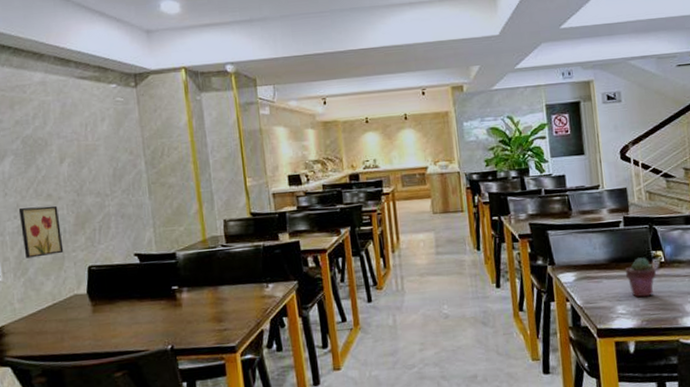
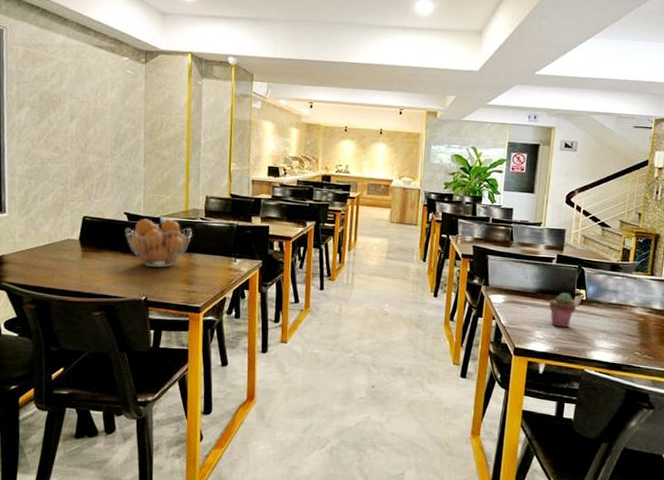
wall art: present [18,205,64,258] -> none [28,154,64,201]
fruit basket: none [138,252,214,311] -> present [125,219,192,268]

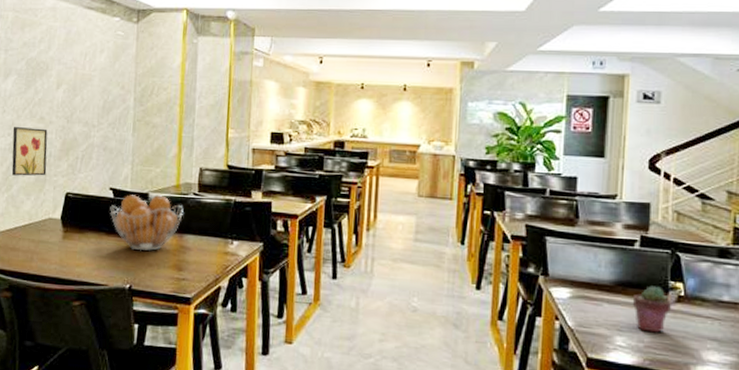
wall art: none [28,154,64,201] -> present [11,126,48,176]

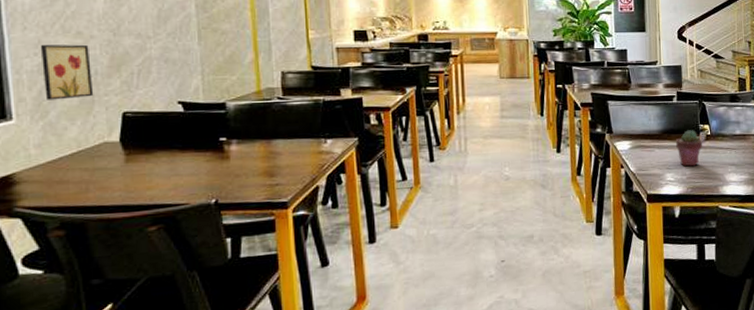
fruit basket: present [109,194,183,251] -> none [181,103,268,163]

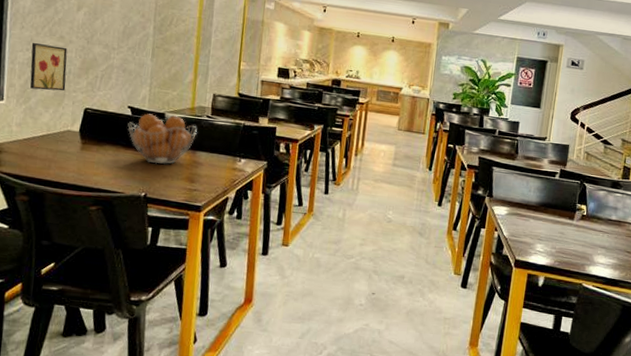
fruit basket: none [181,103,268,163] -> present [127,113,197,164]
potted succulent: present [675,130,703,167] -> none [550,207,578,242]

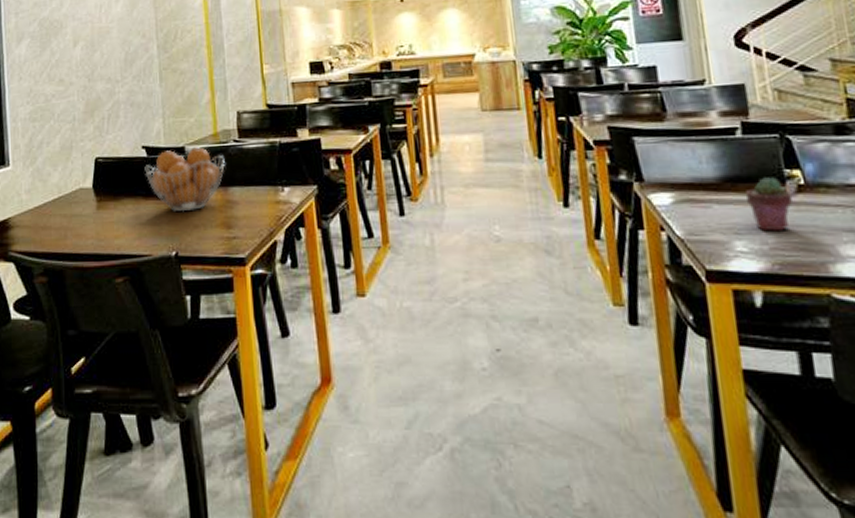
wall art: present [29,42,68,92] -> none [31,91,72,147]
potted succulent: none [550,207,578,242] -> present [745,177,793,232]

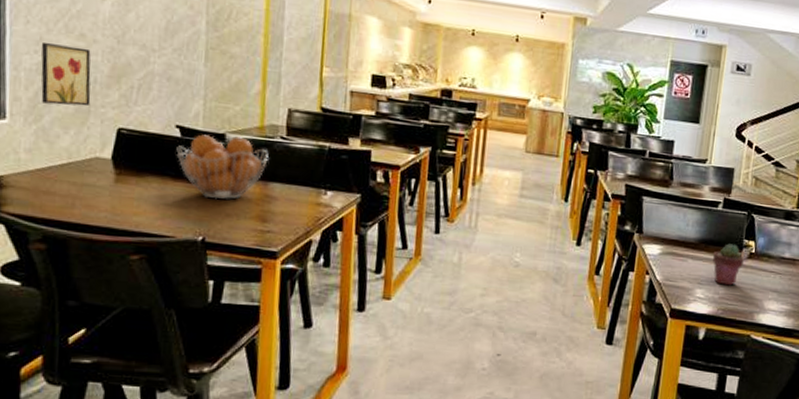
wall art: none [31,91,72,147] -> present [41,41,91,107]

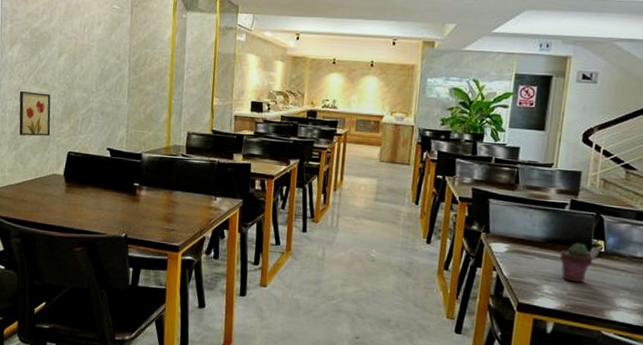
fruit basket: present [176,134,269,199] -> none [107,155,173,205]

